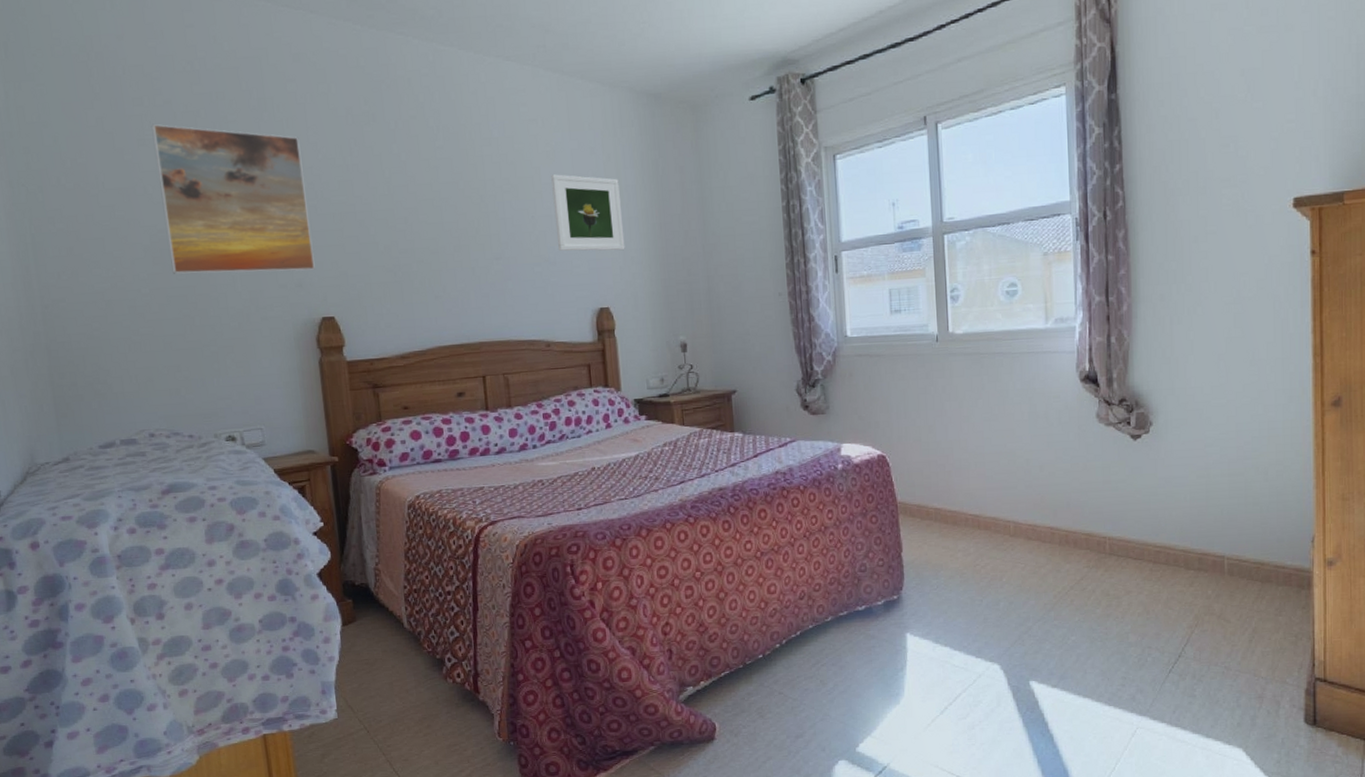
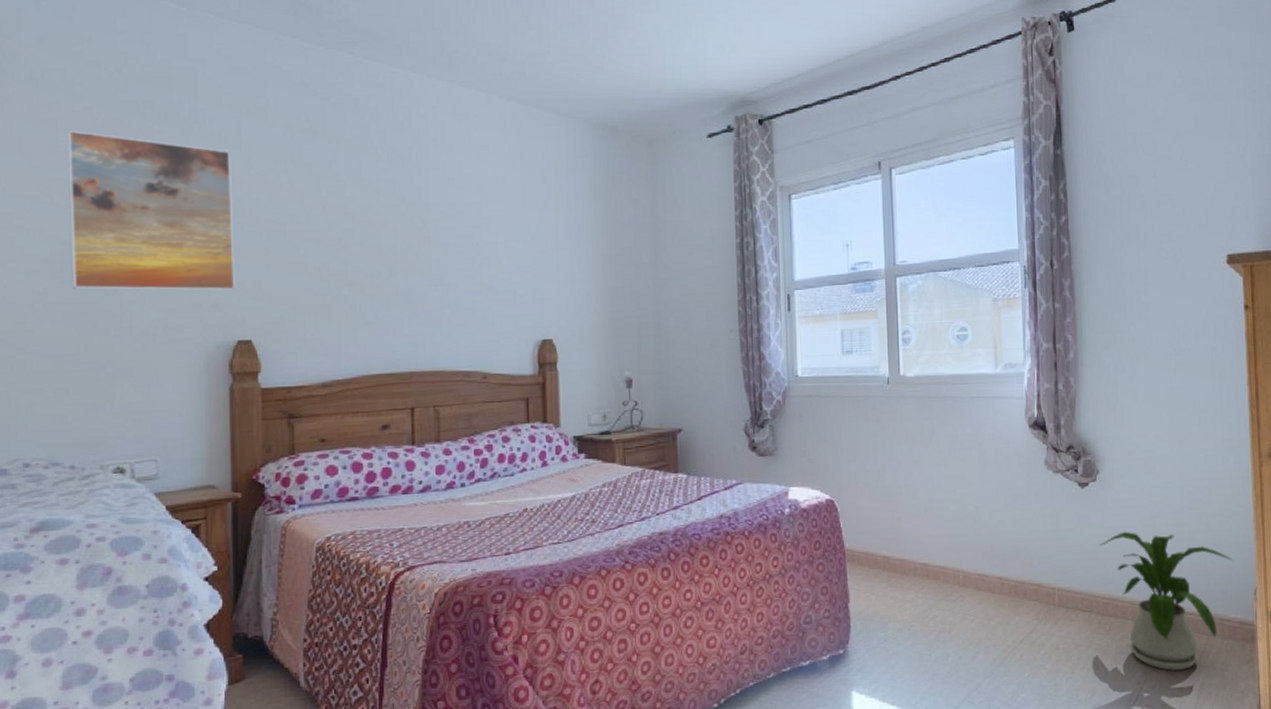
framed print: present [551,174,625,251] -> none [499,201,573,281]
house plant: none [1152,481,1290,615] -> present [1099,531,1233,671]

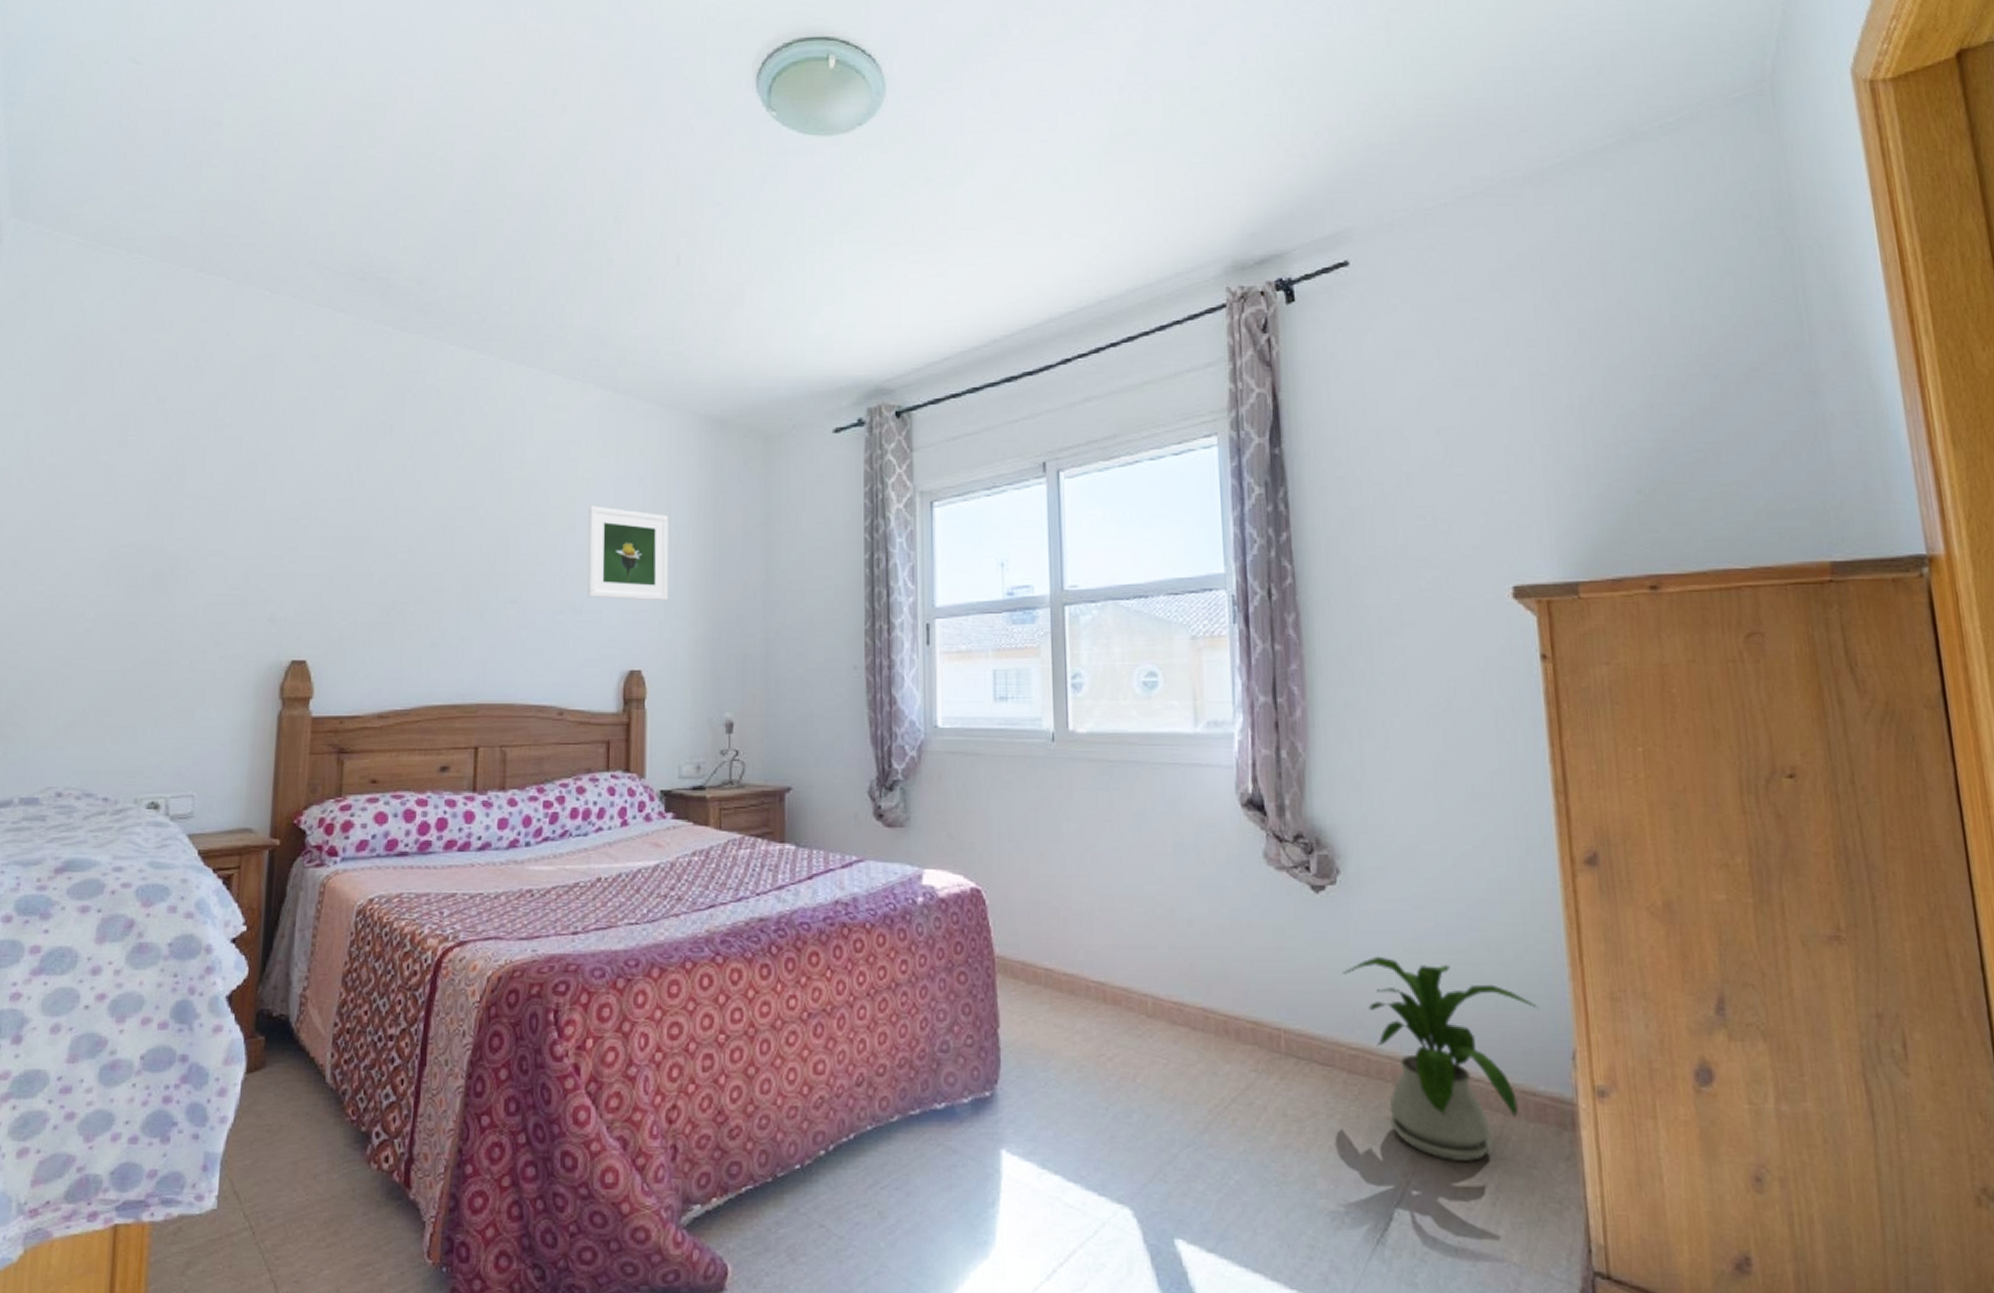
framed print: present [66,129,235,291] -> none [126,423,302,602]
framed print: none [499,201,573,281] -> present [587,506,669,601]

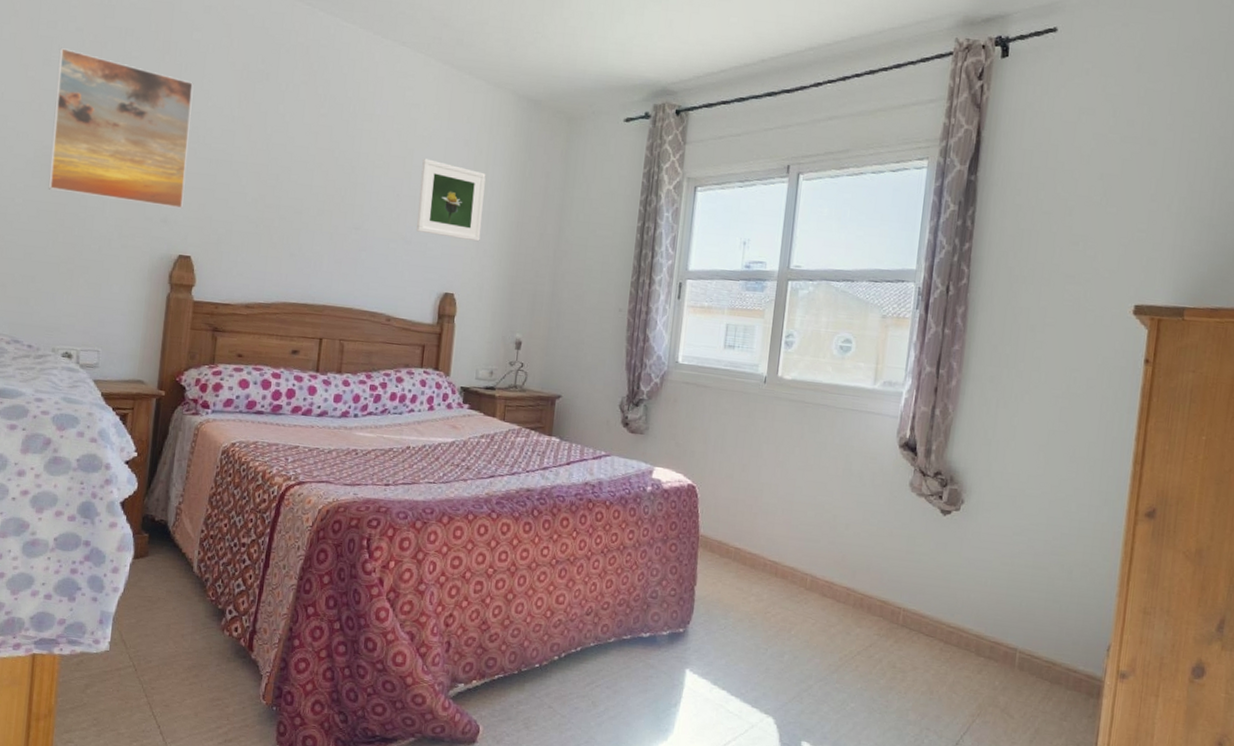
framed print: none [126,423,302,602] -> present [48,47,194,209]
house plant: present [1342,956,1538,1161] -> none [953,564,1090,712]

